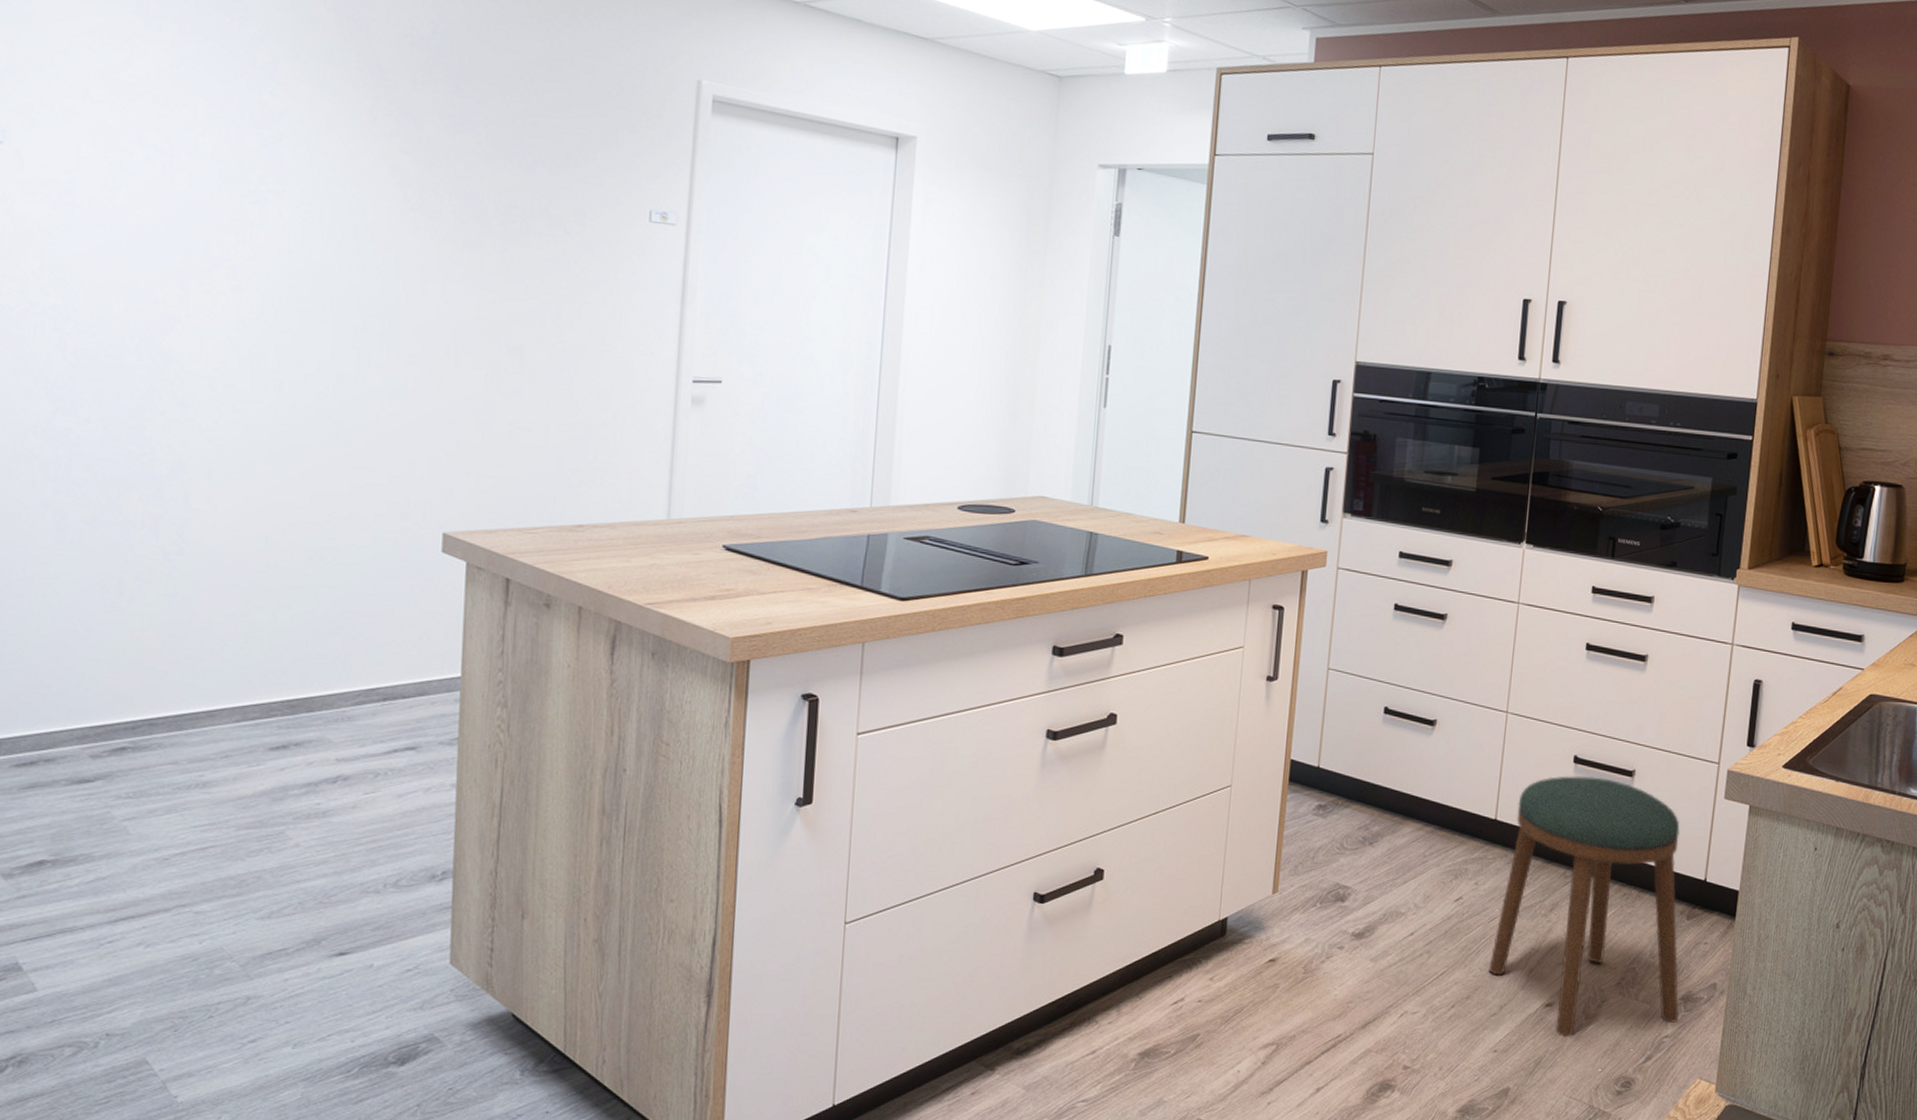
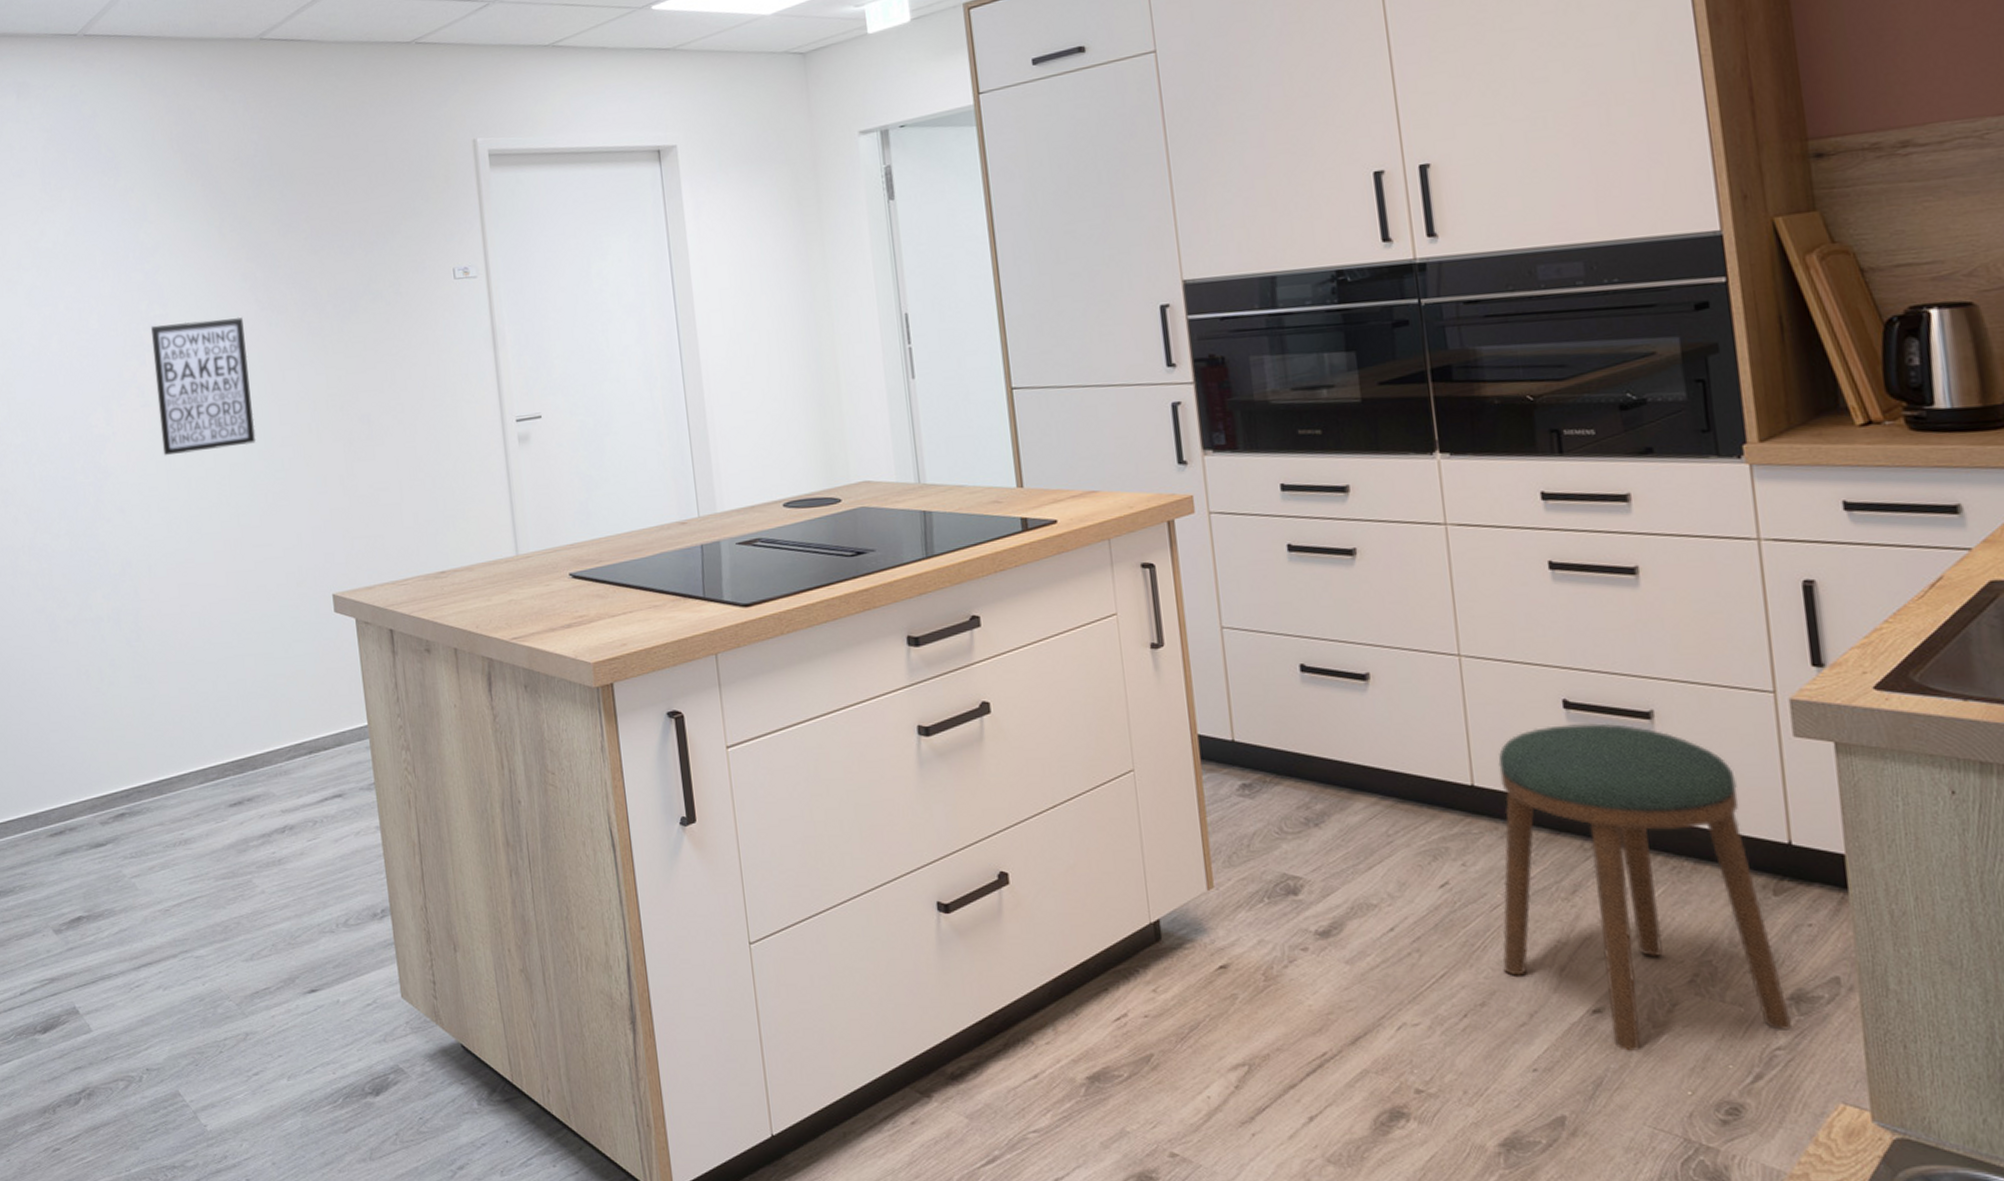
wall art: none [251,201,383,356] -> present [150,317,257,456]

